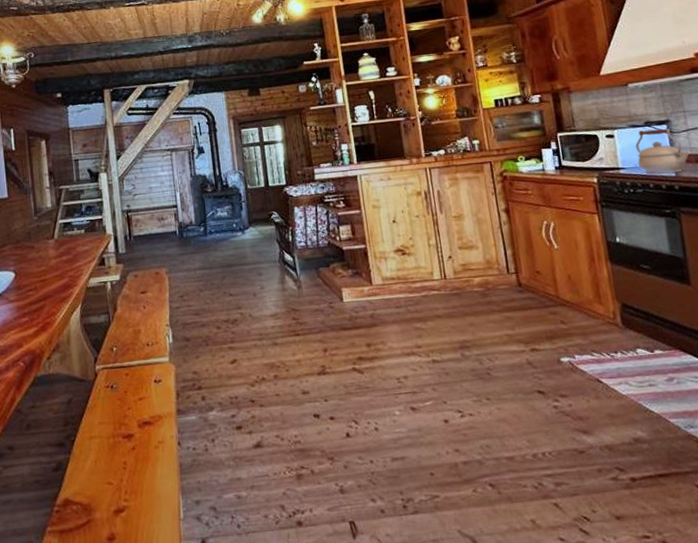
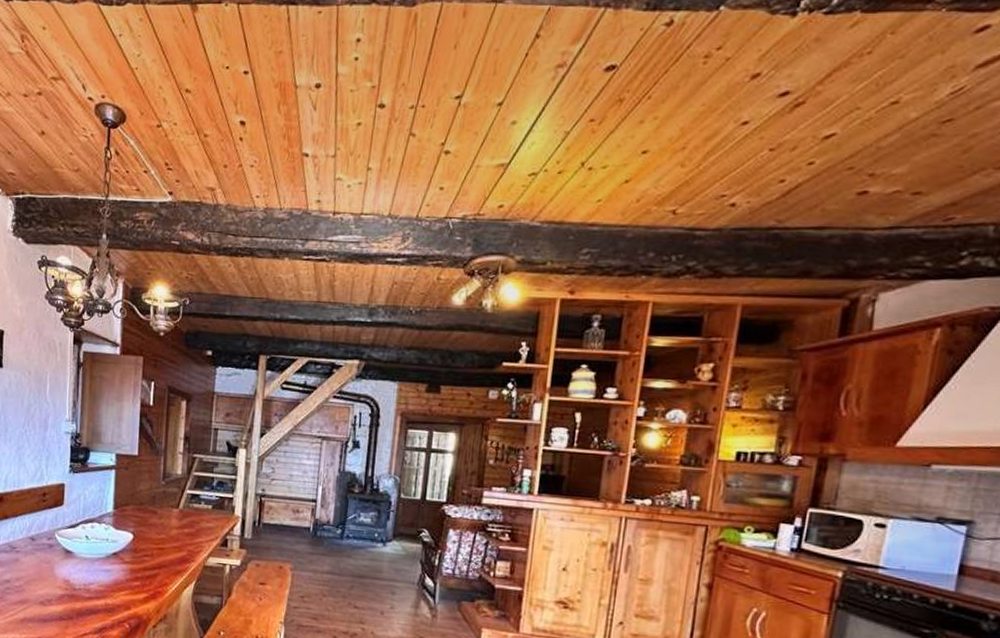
kettle: present [635,128,689,175] -> none [907,527,986,589]

